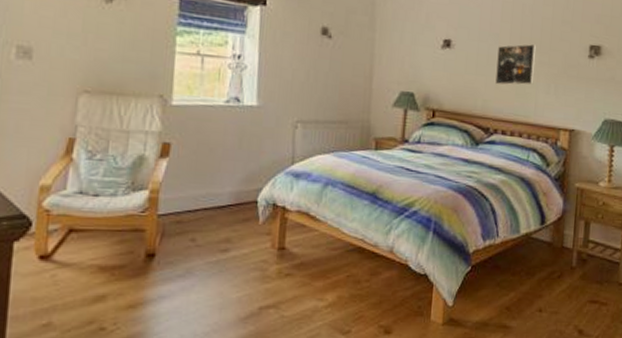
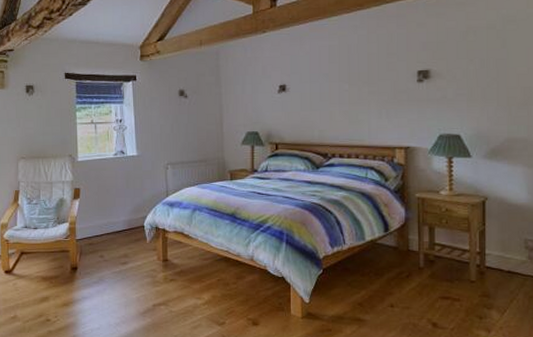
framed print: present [495,44,537,85] -> none [329,78,365,117]

